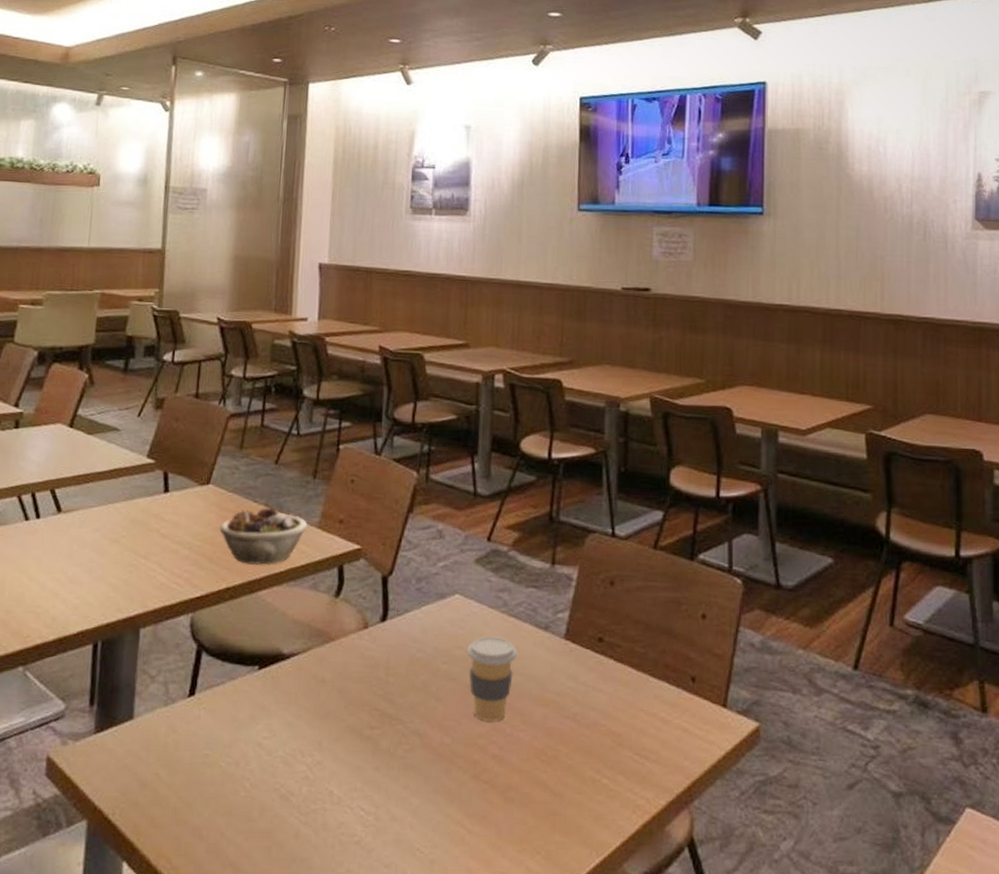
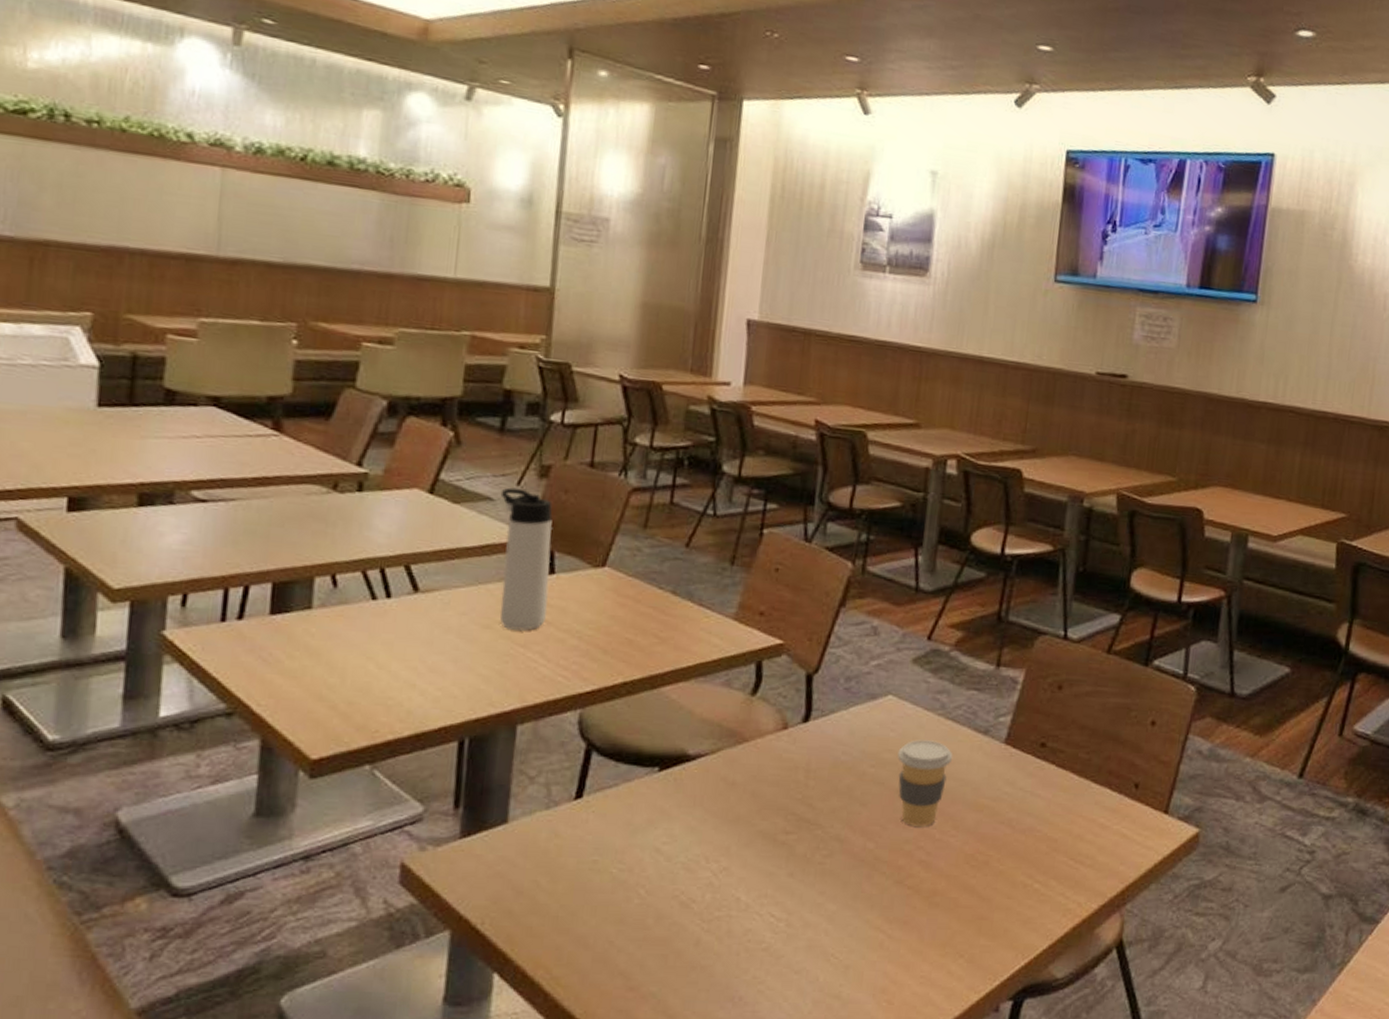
thermos bottle: none [125,419,167,543] -> present [500,487,553,631]
succulent planter: present [219,507,308,565] -> none [616,595,723,659]

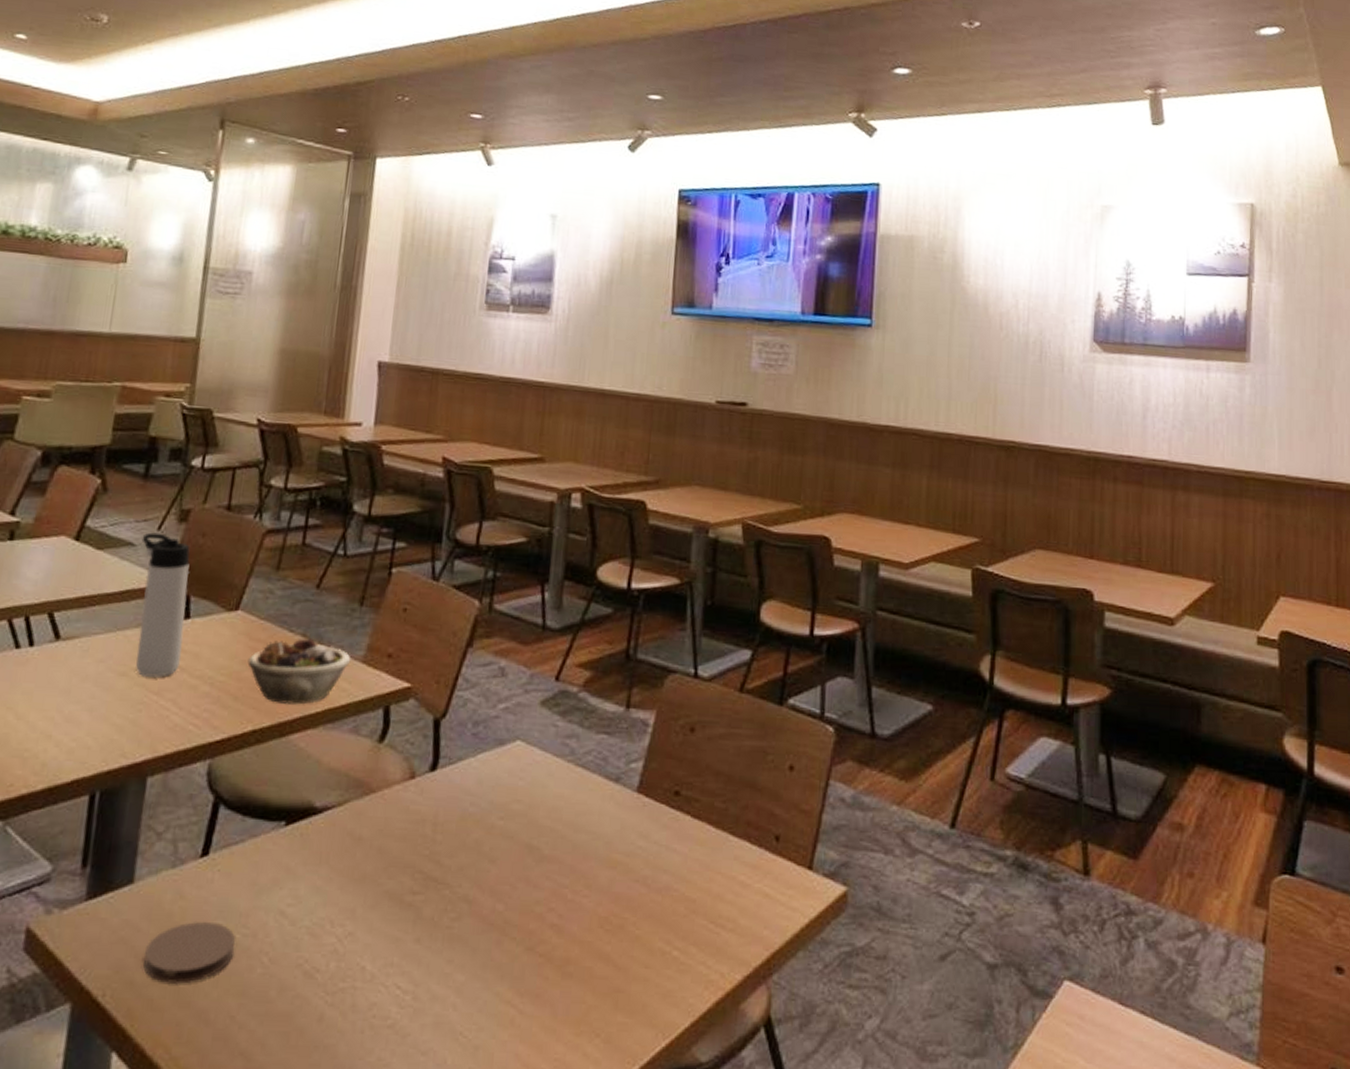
coaster: none [521,857,612,913] -> present [143,921,235,984]
succulent planter: none [616,595,723,659] -> present [247,638,351,705]
coffee cup: present [897,739,953,827] -> none [527,789,584,885]

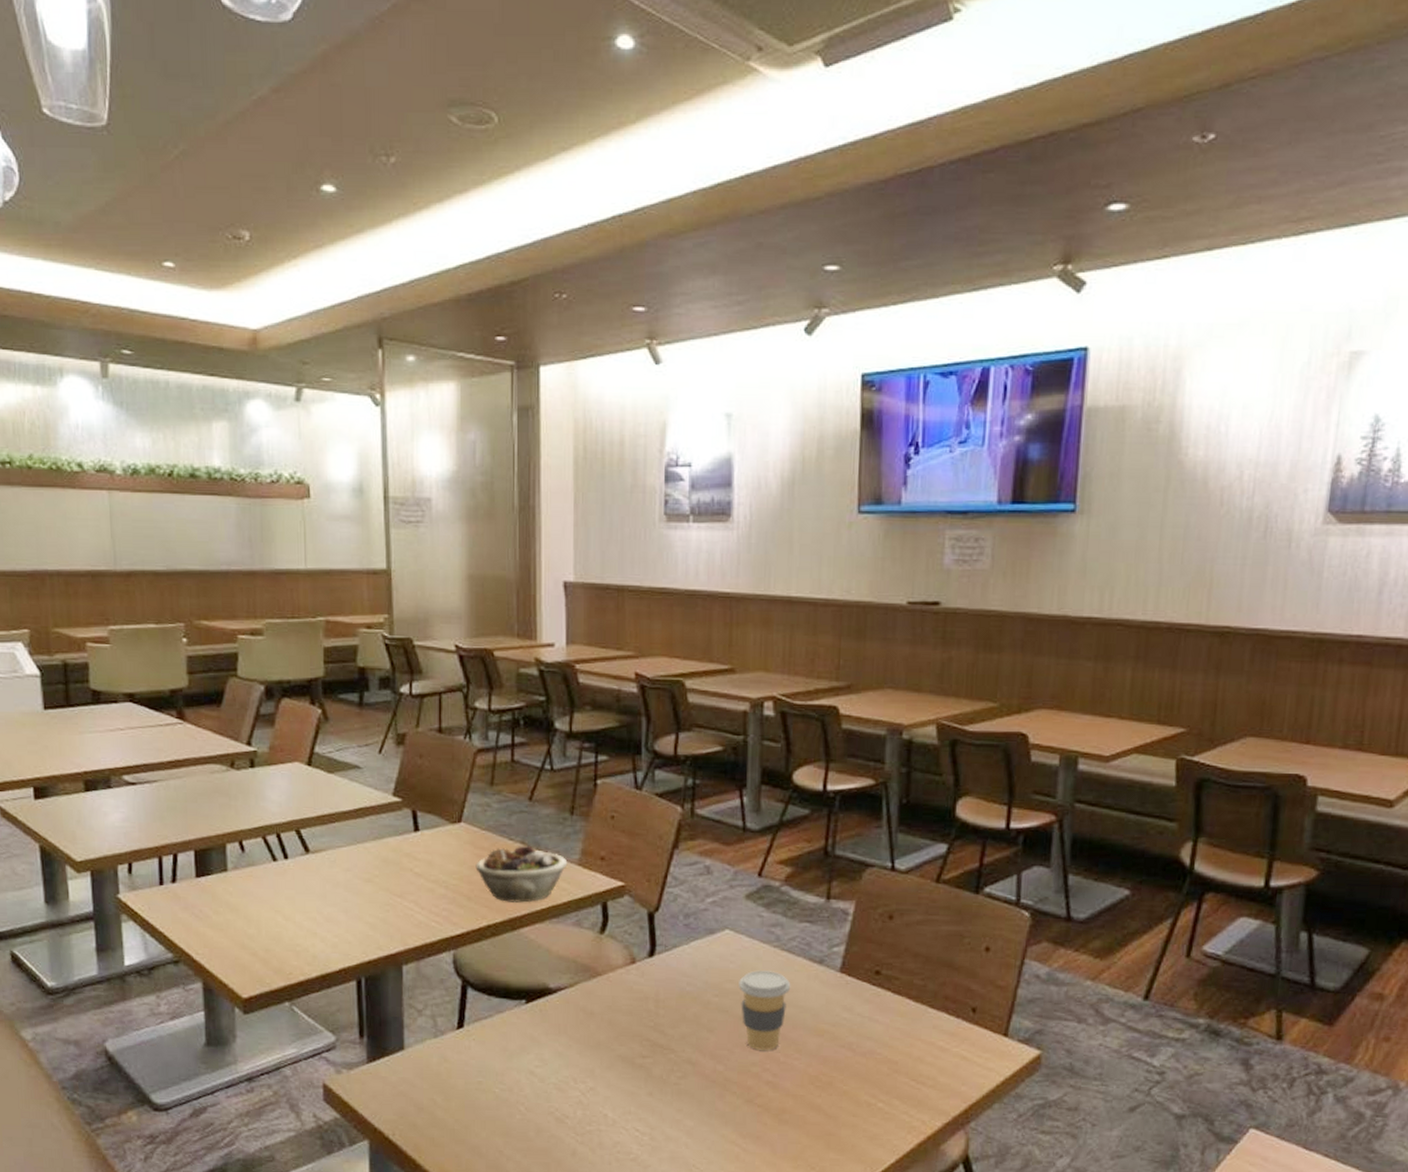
thermos bottle: present [136,532,190,678] -> none [366,756,417,883]
coaster: present [143,921,235,984] -> none [422,1079,496,1126]
coffee cup: none [527,789,584,885] -> present [739,970,791,1050]

